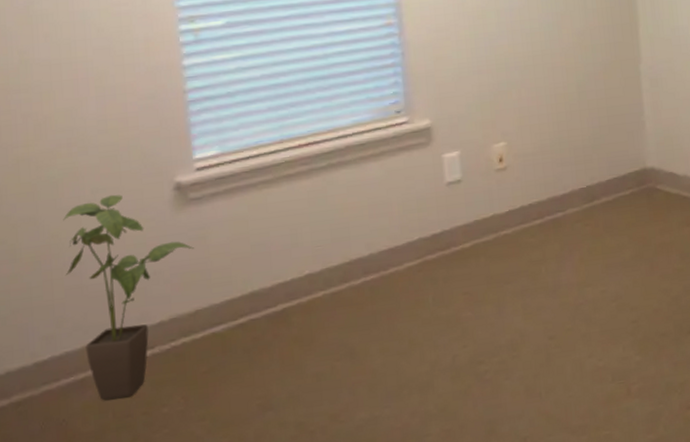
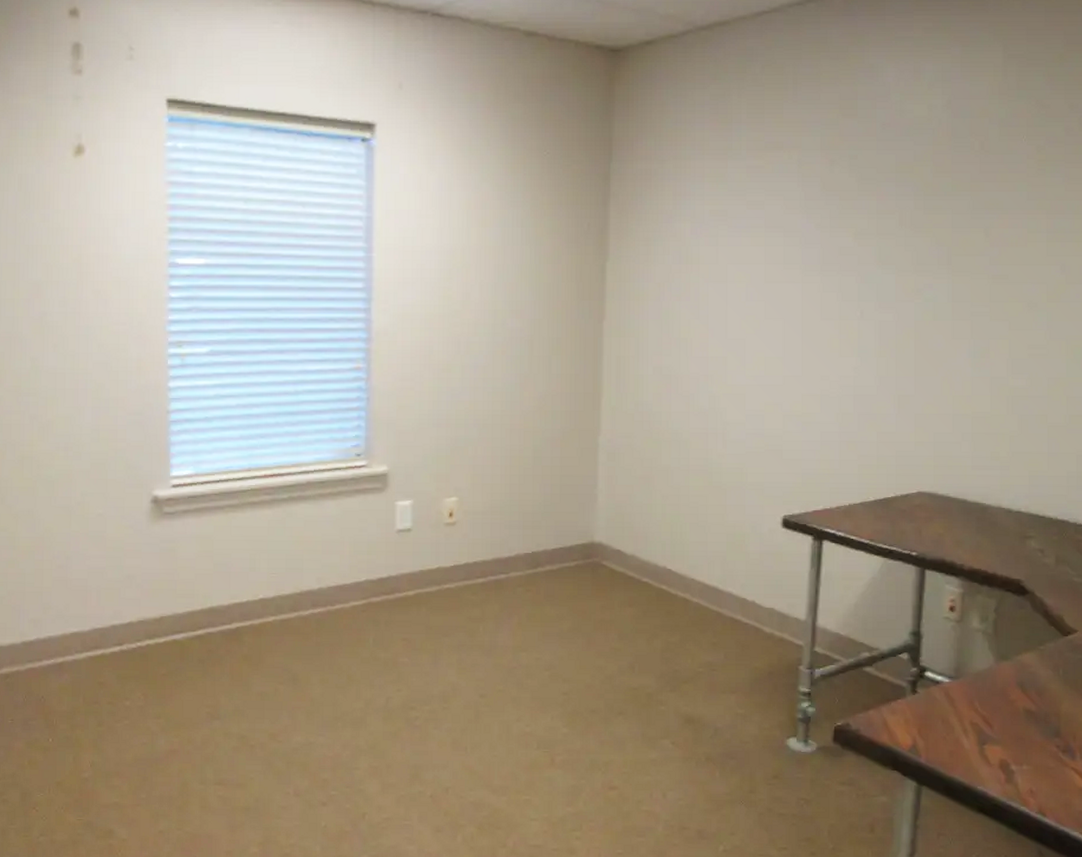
house plant: present [63,194,194,400] -> none [53,499,164,686]

